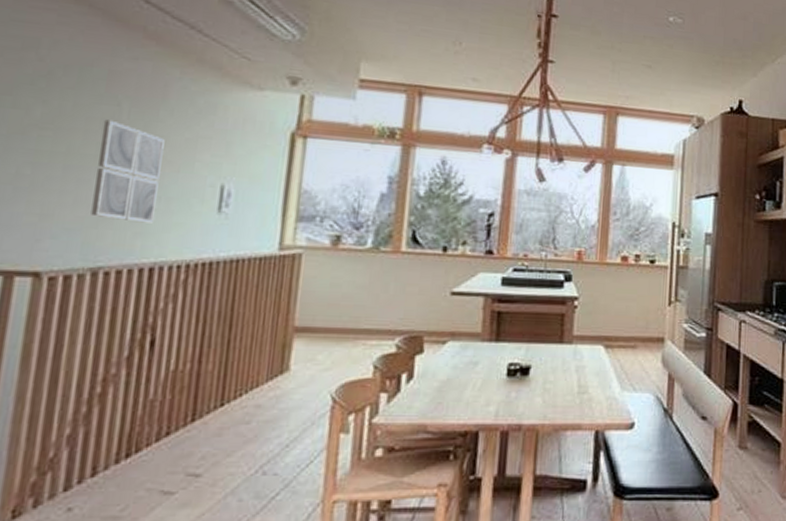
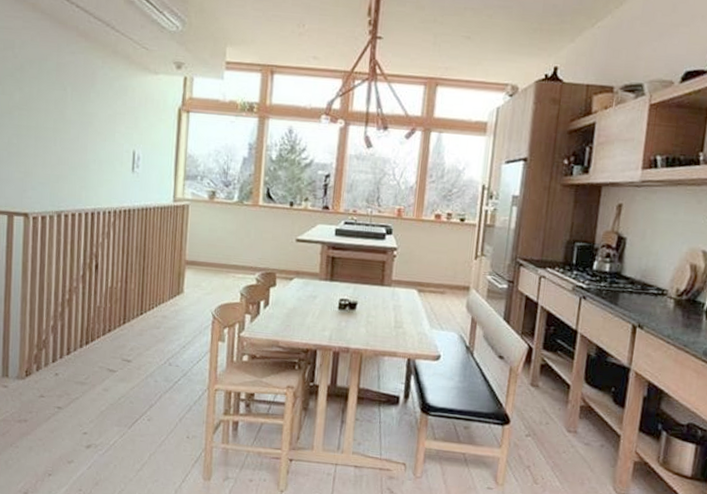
wall art: present [91,119,165,224] -> none [54,101,95,180]

